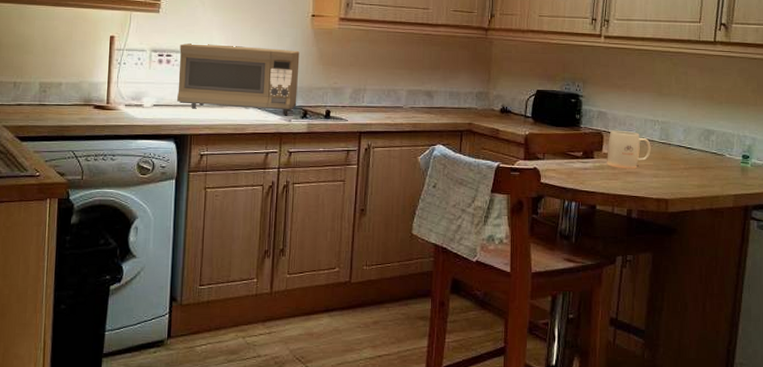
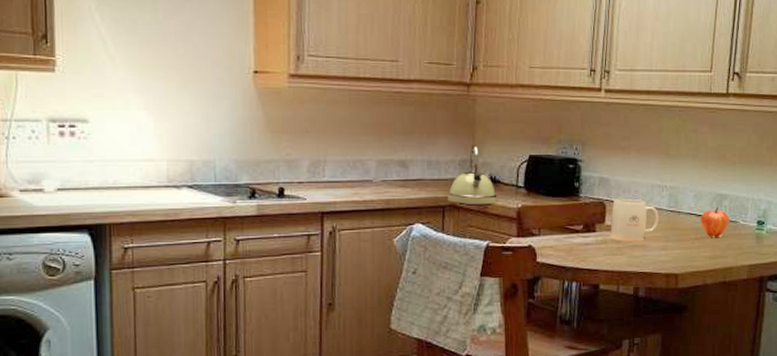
microwave: present [177,43,300,115] -> none [86,110,242,195]
kettle: none [464,79,508,132] -> present [446,144,497,205]
fruit: none [689,141,717,168] -> present [700,207,730,237]

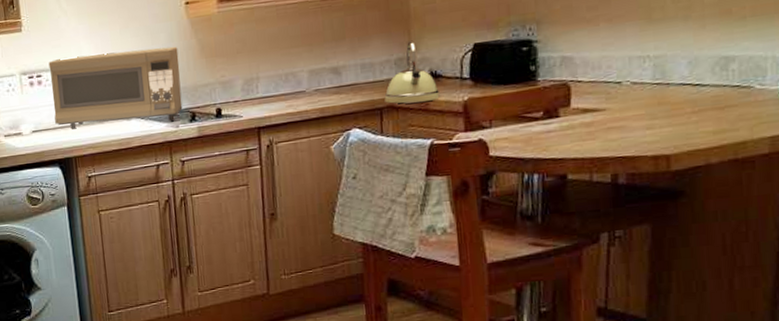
microwave: none [86,110,242,195] -> present [48,46,183,130]
mug: present [610,198,659,243] -> none [577,75,641,125]
fruit: present [700,207,730,237] -> none [698,72,741,109]

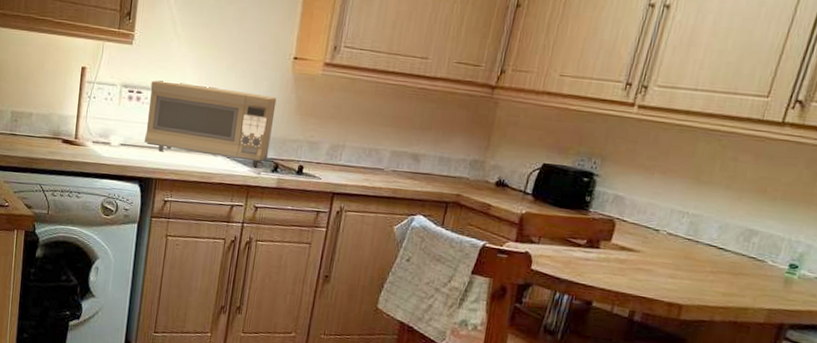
kettle: present [383,40,440,105] -> none [451,146,503,208]

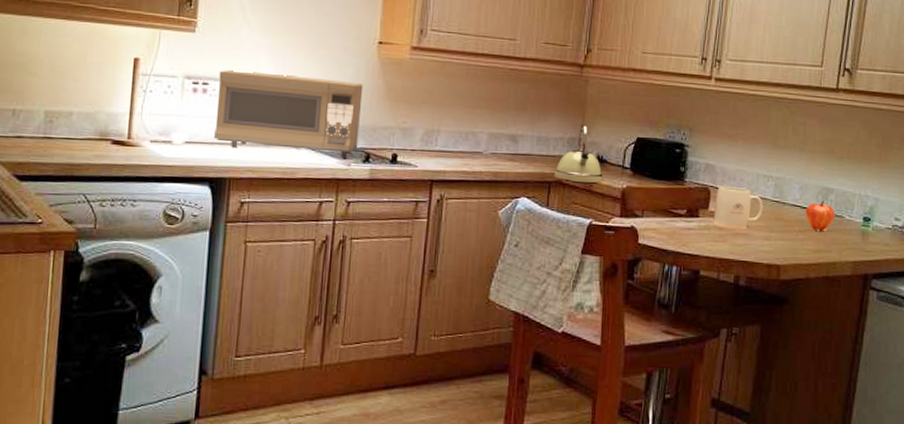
kettle: none [451,146,503,208] -> present [553,124,603,184]
mug: none [614,218,674,266] -> present [713,185,763,231]
fruit: none [720,242,757,274] -> present [805,200,835,231]

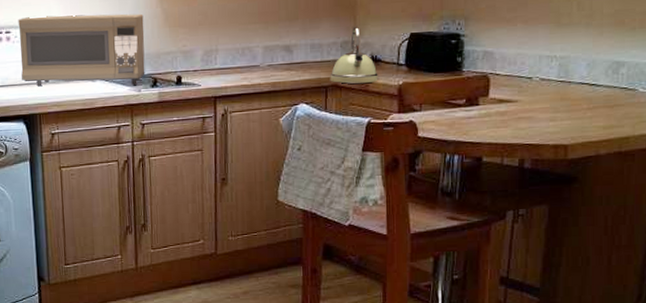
mug: present [713,185,763,231] -> none [494,71,547,115]
fruit: present [805,200,835,231] -> none [594,75,627,107]

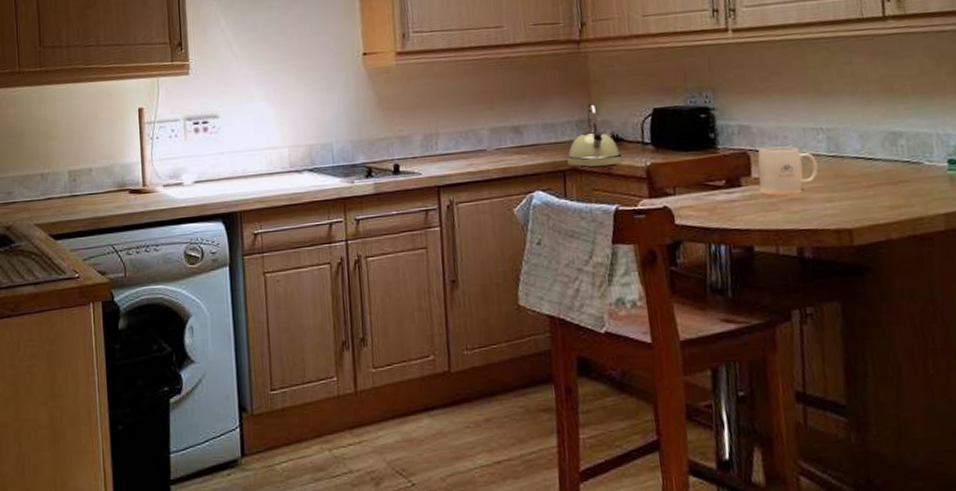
microwave: present [18,13,145,87] -> none [216,97,359,181]
mug: none [494,71,547,115] -> present [757,146,818,196]

